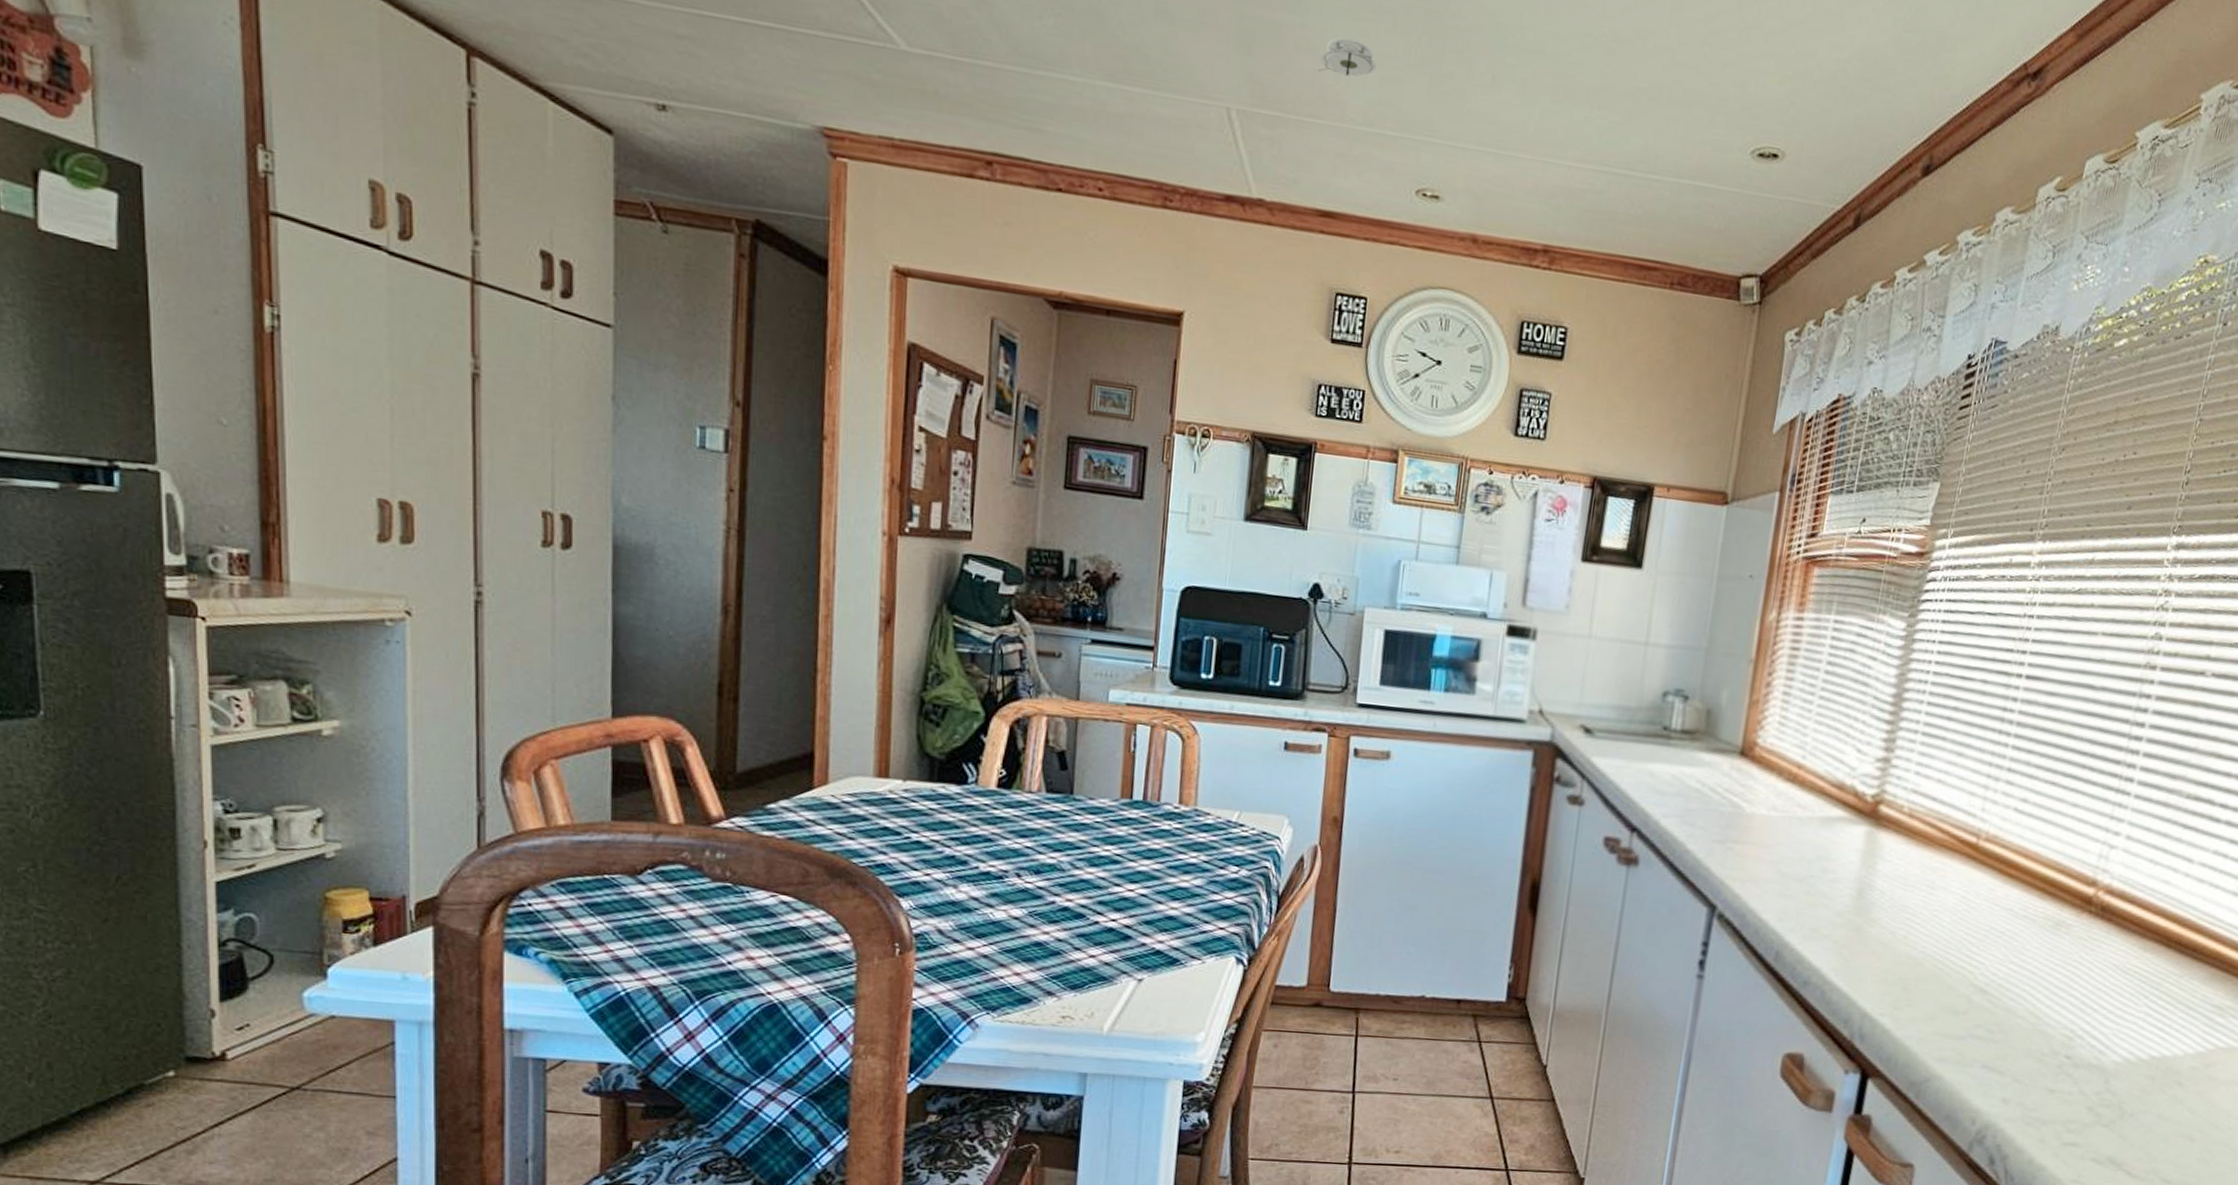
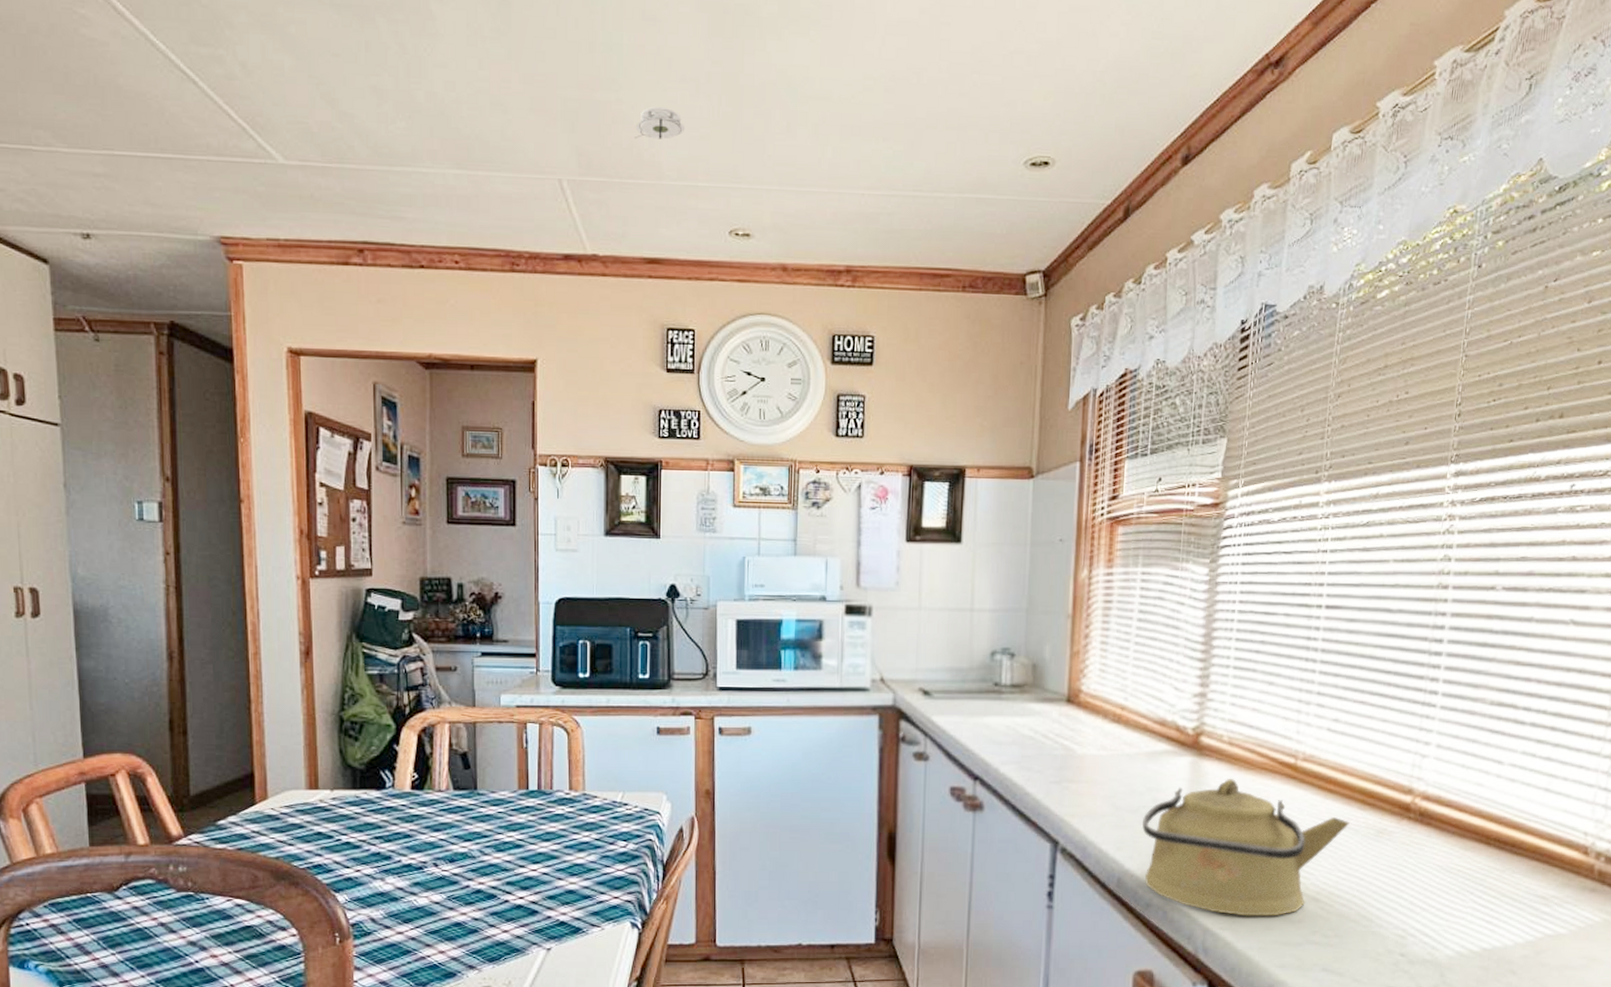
kettle: none [1805,853,2028,1006] -> present [1142,779,1350,916]

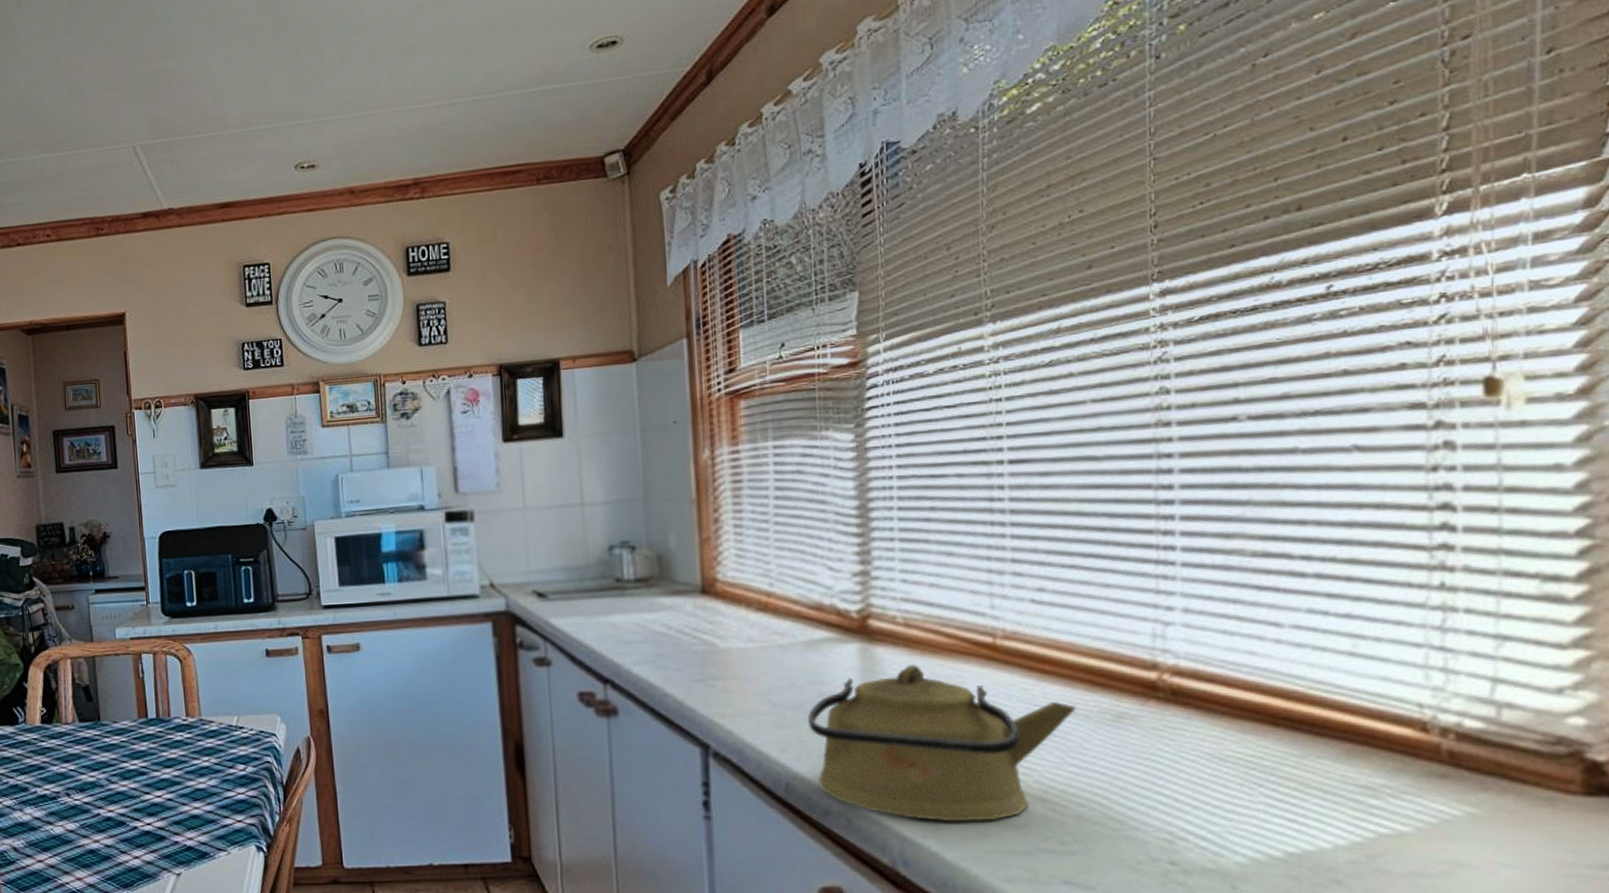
smoke detector: present [635,106,684,140] -> none [198,63,244,98]

